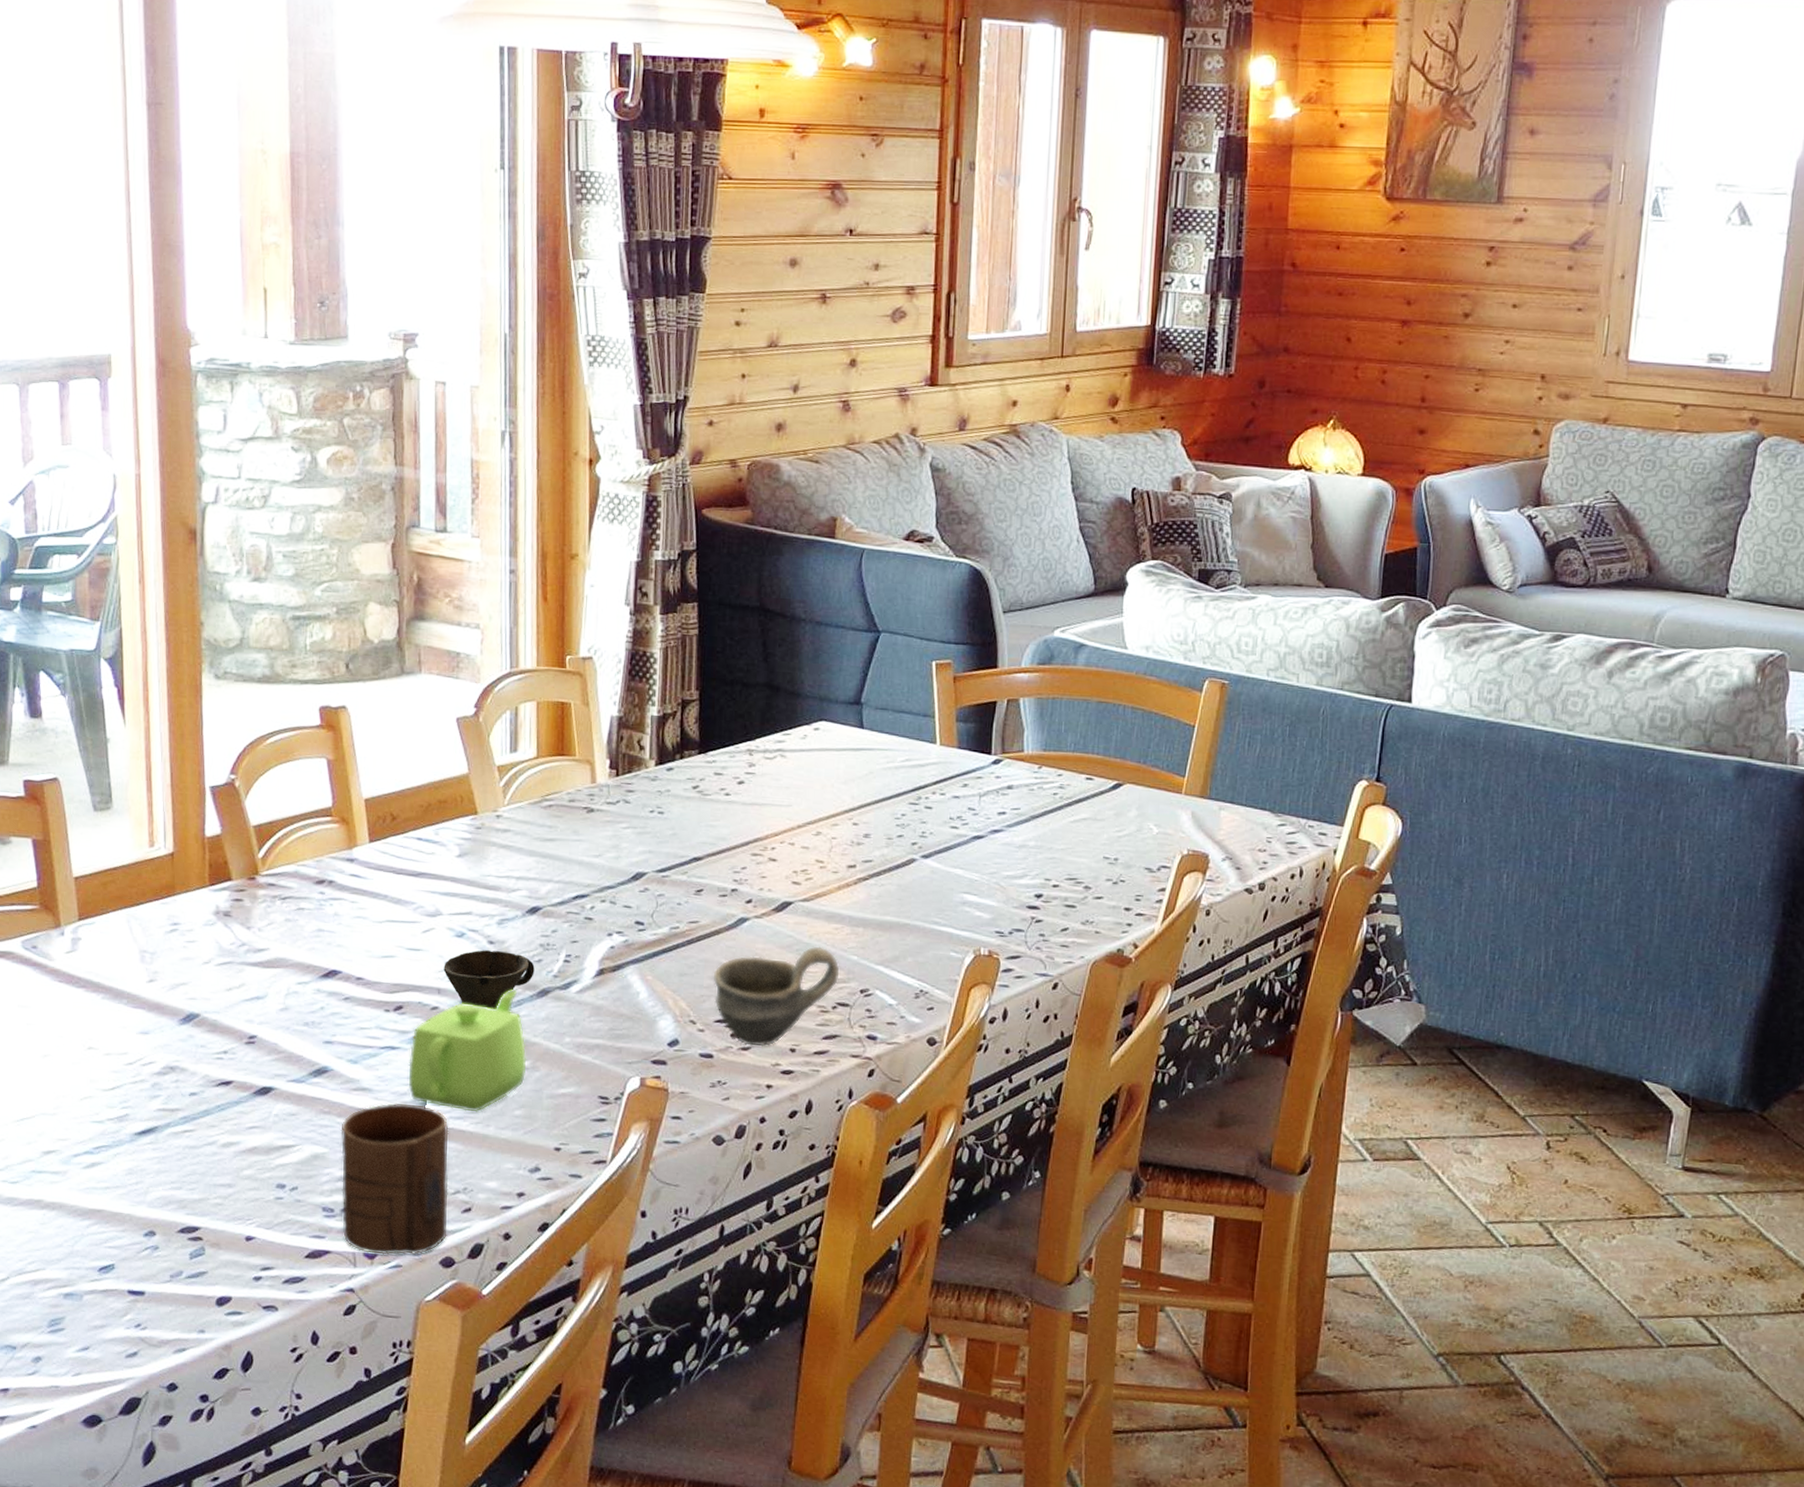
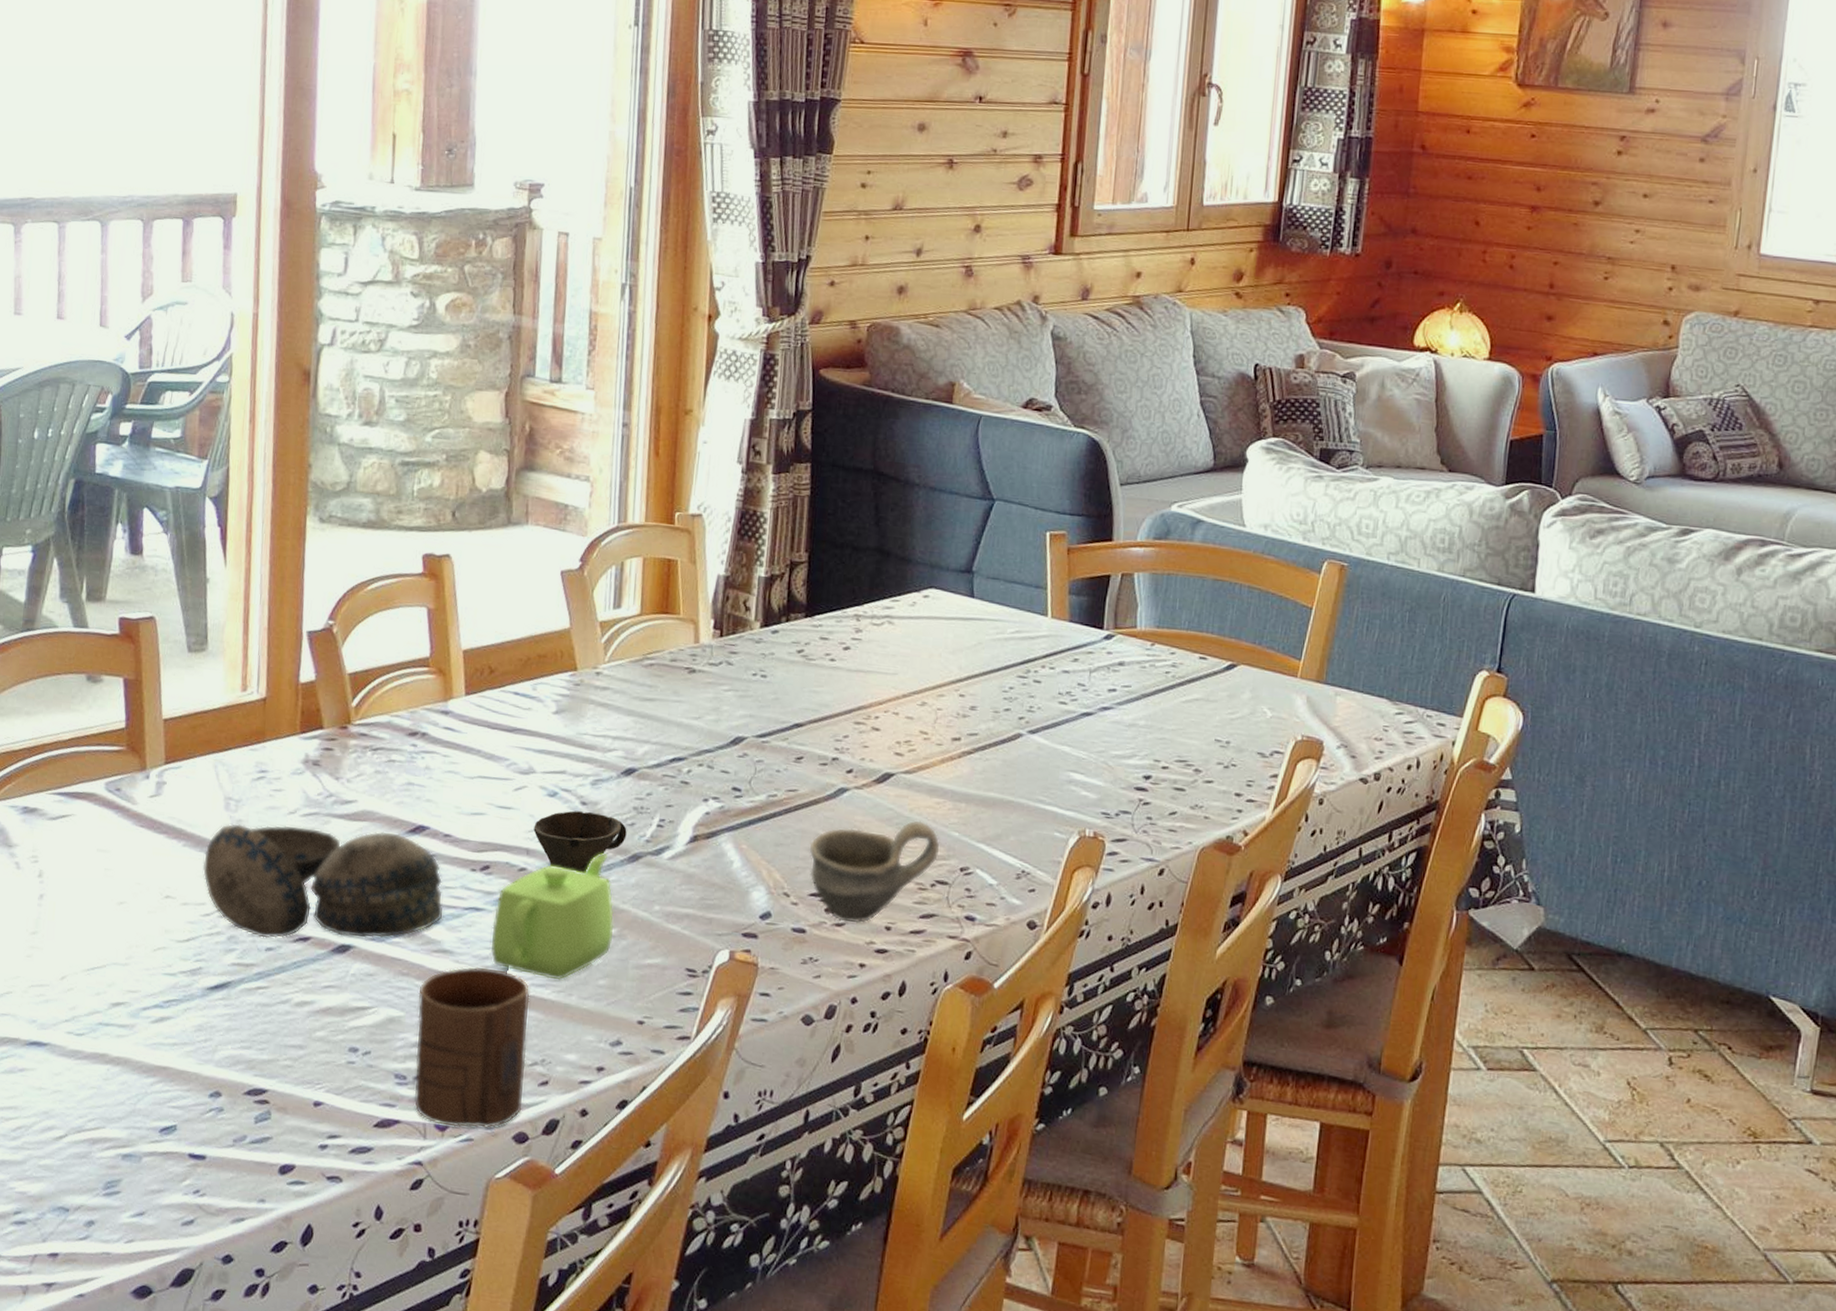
decorative bowl: none [123,975,360,1084] -> present [203,824,443,939]

